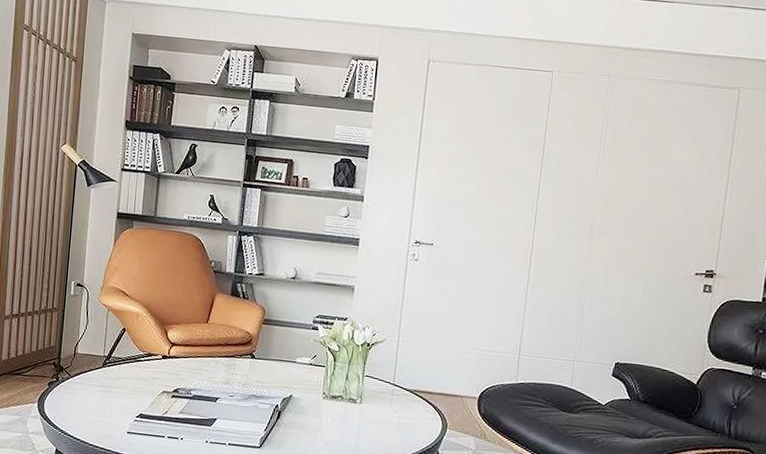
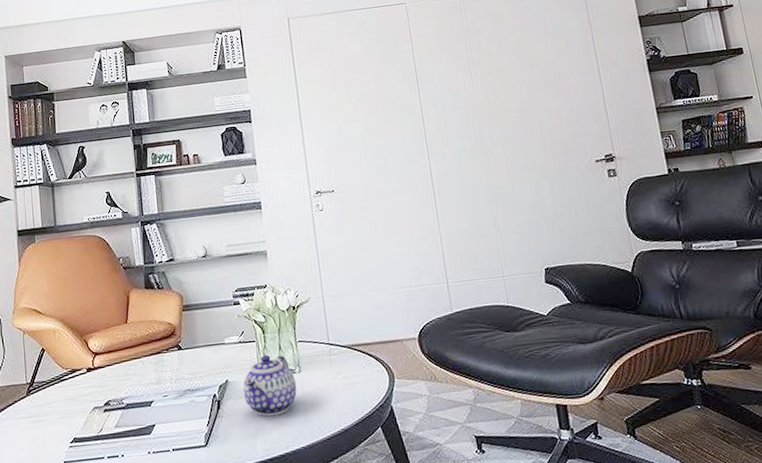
teapot: none [303,381,355,436] -> present [243,355,297,417]

